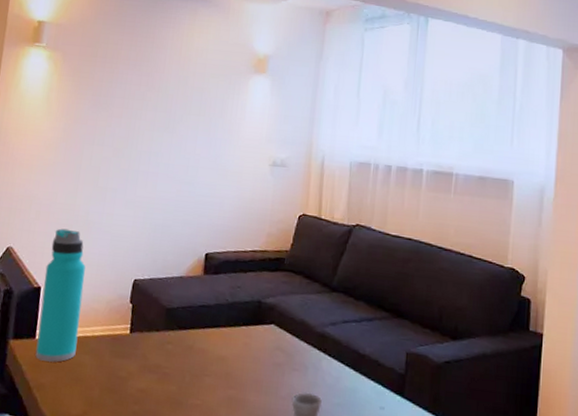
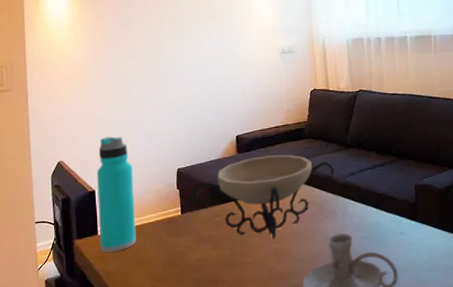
decorative bowl: none [144,282,313,384] -> present [191,154,335,239]

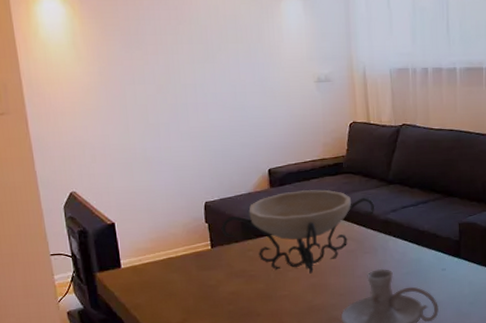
water bottle: present [96,136,136,252] -> none [115,167,164,285]

